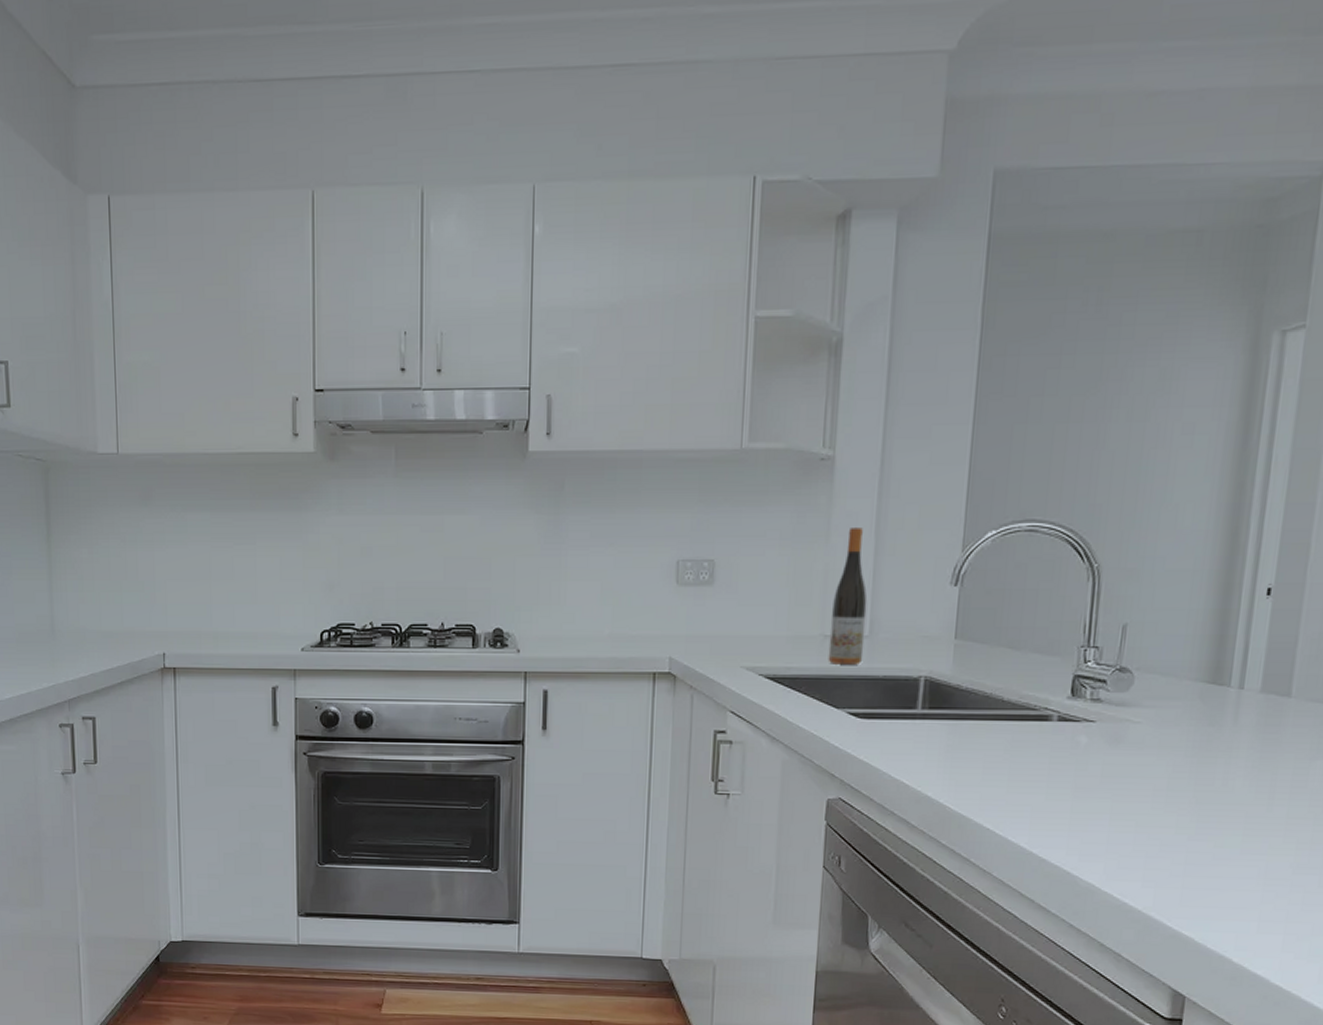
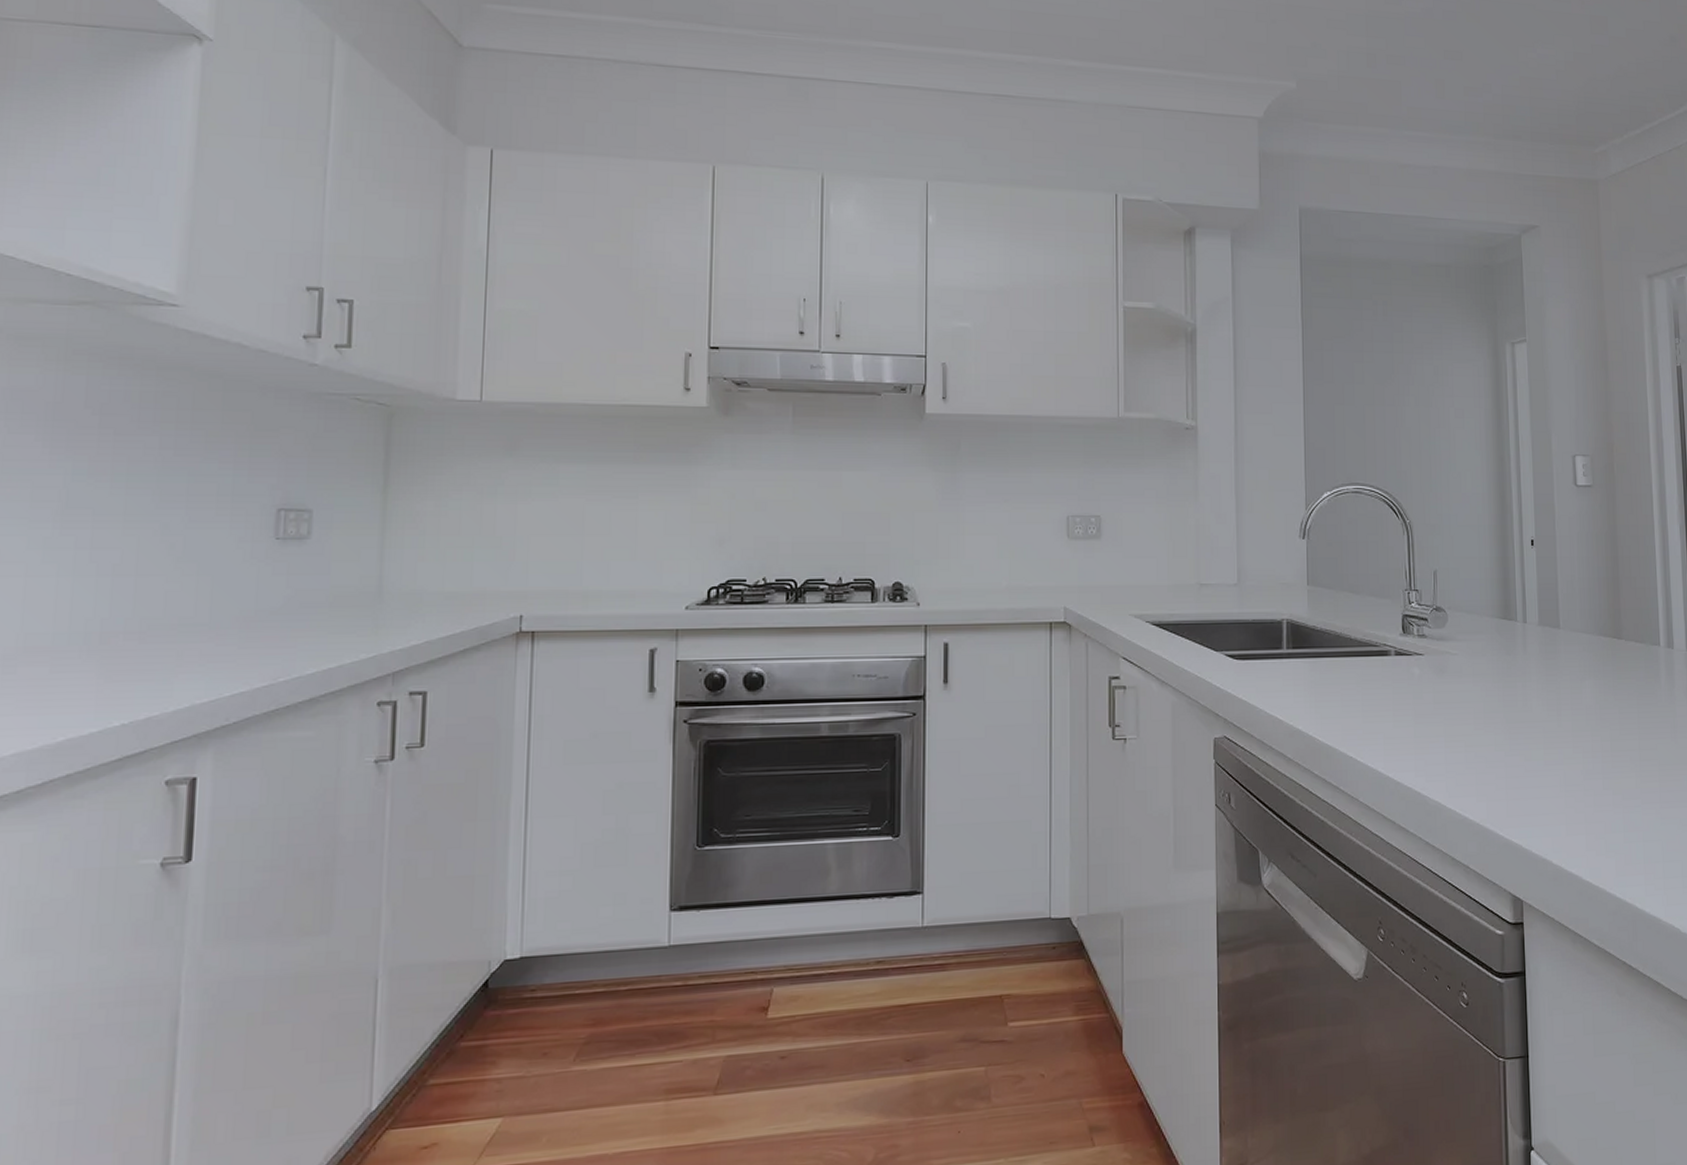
wine bottle: present [828,526,868,665] -> none [1204,487,1234,610]

